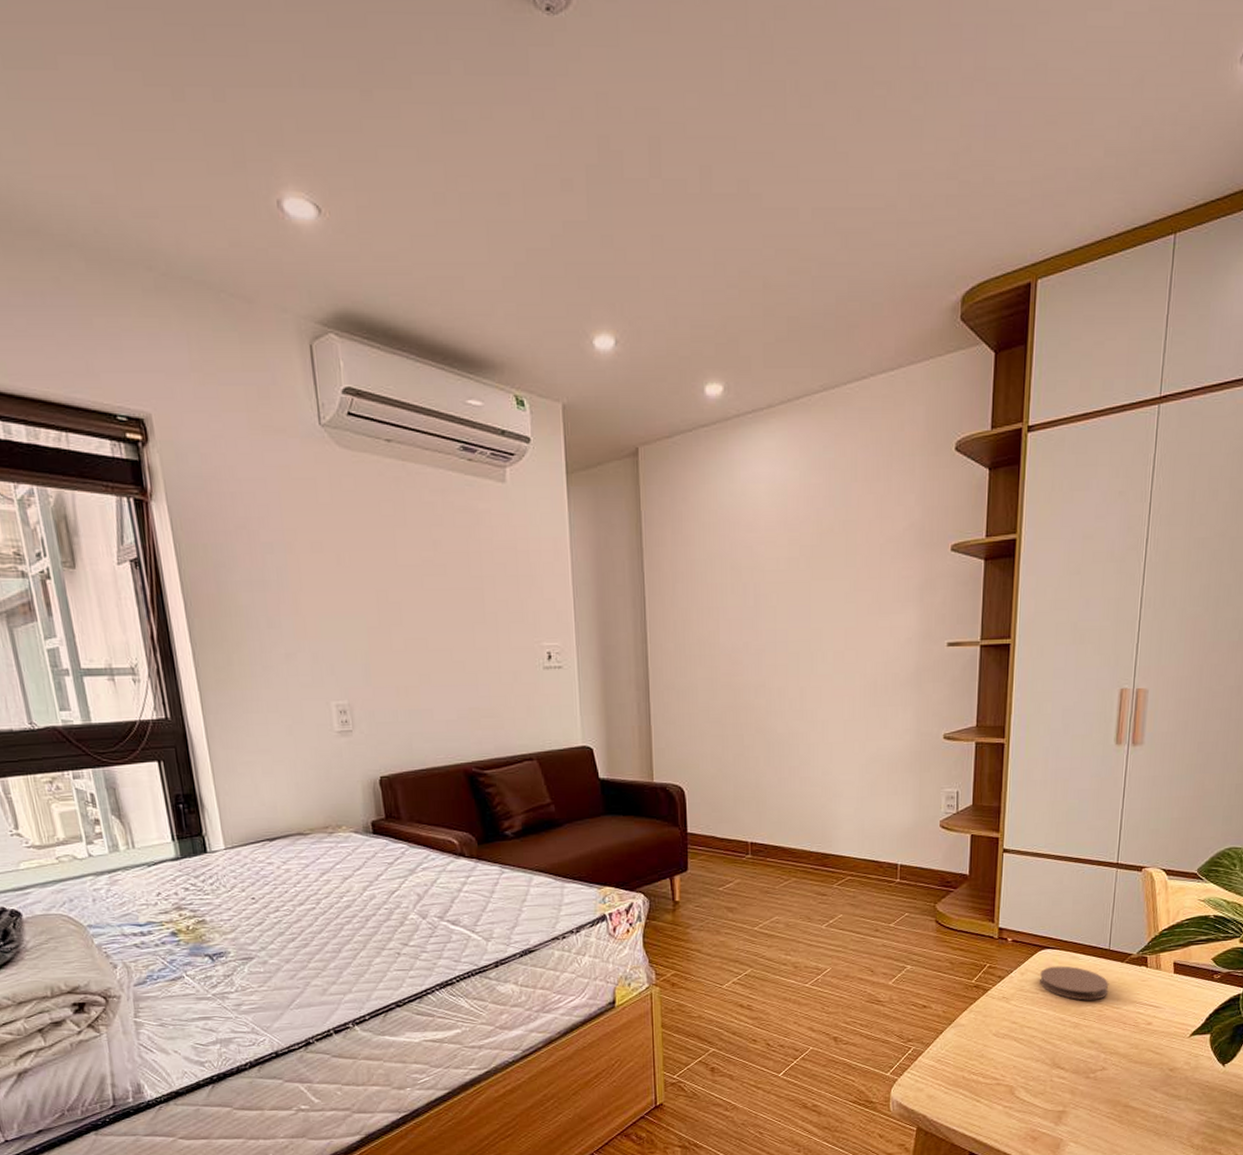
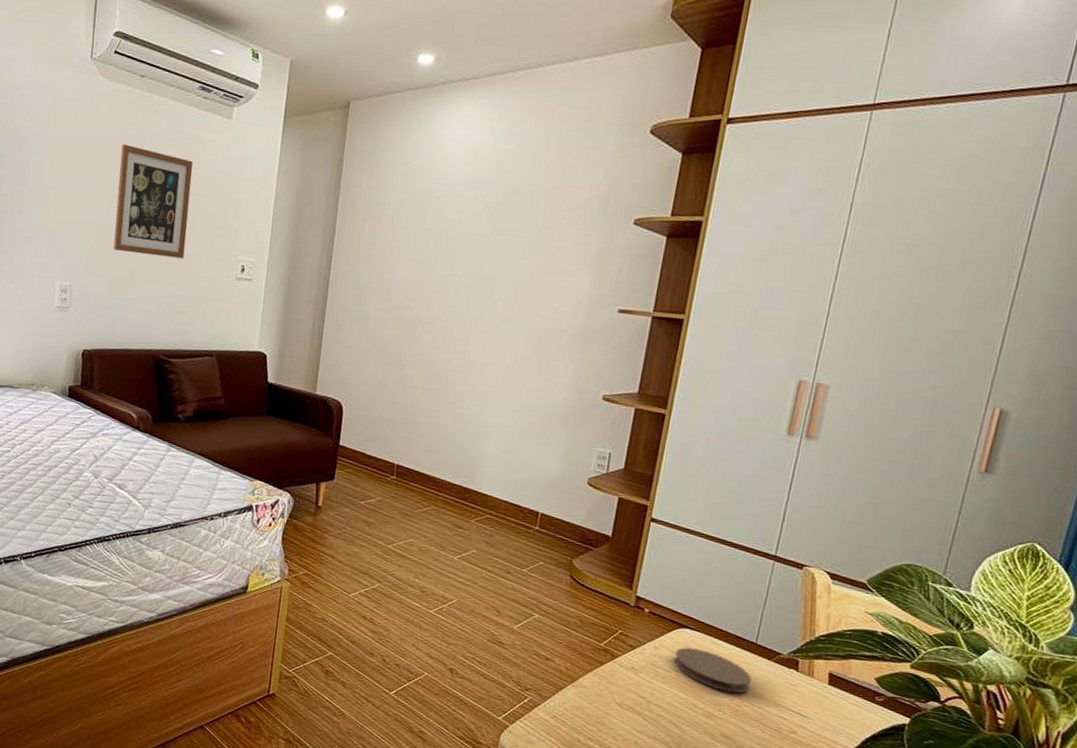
wall art: none [379,526,479,656] -> present [113,143,193,259]

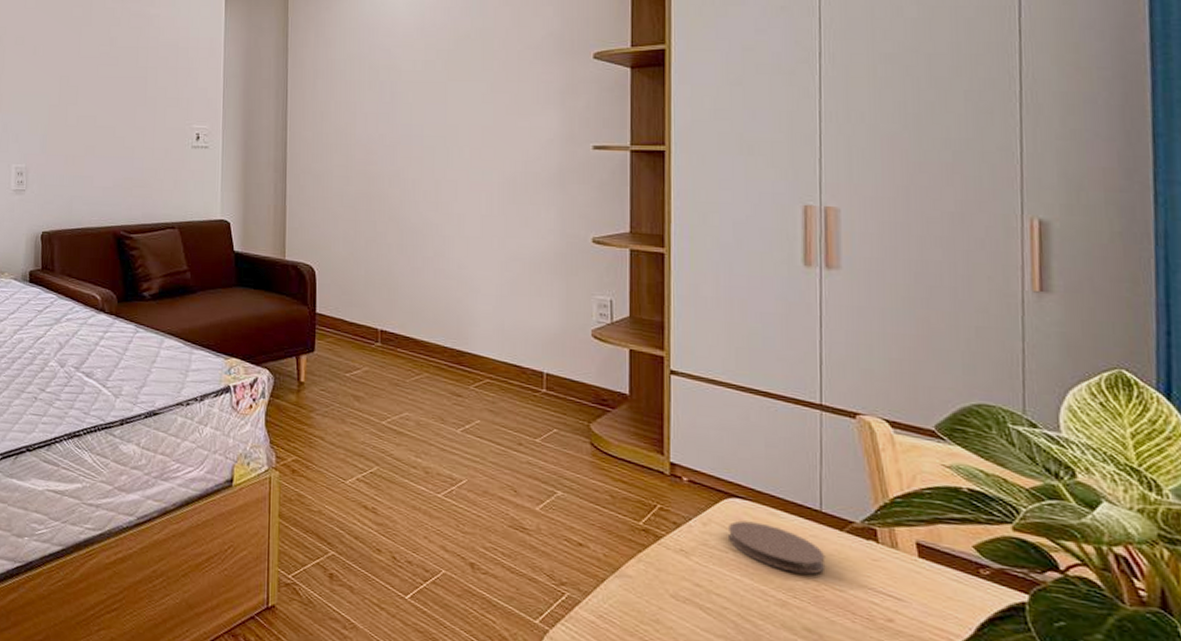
wall art: present [113,143,193,259] -> none [67,25,140,132]

